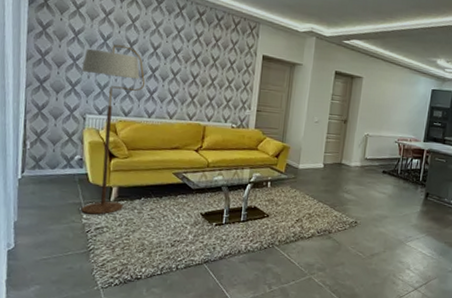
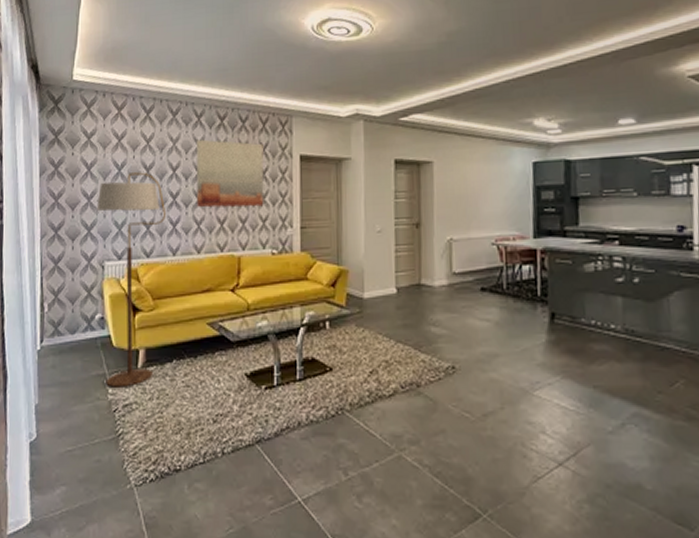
wall art: none [173,28,234,90] -> present [196,139,264,208]

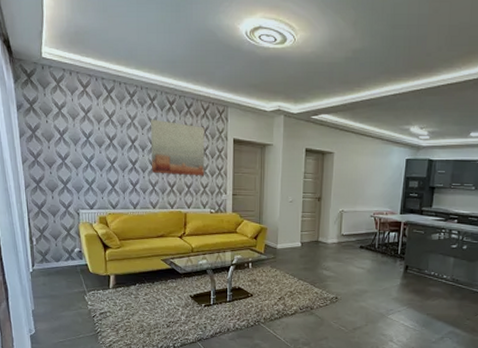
floor lamp: present [96,172,167,387] -> none [70,141,128,301]

